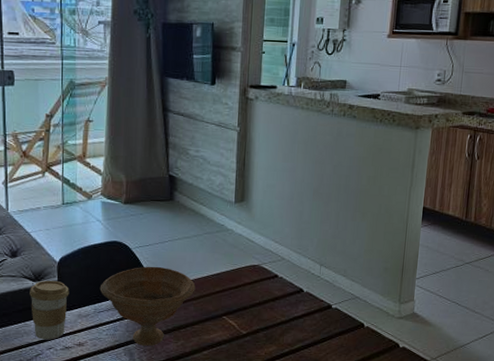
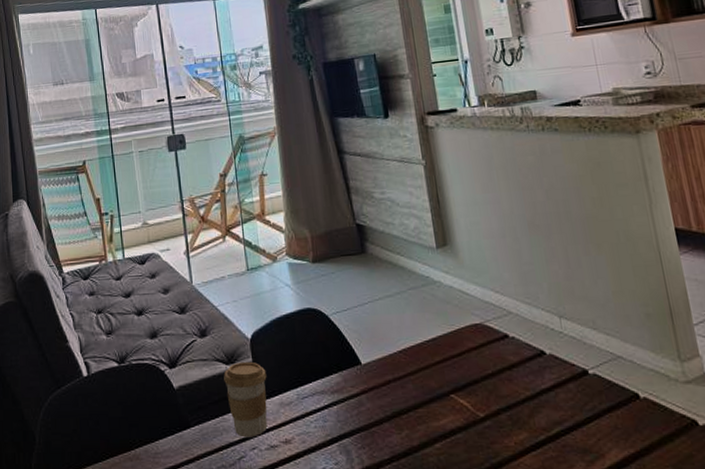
bowl: present [99,266,196,346] -> none [299,335,411,440]

